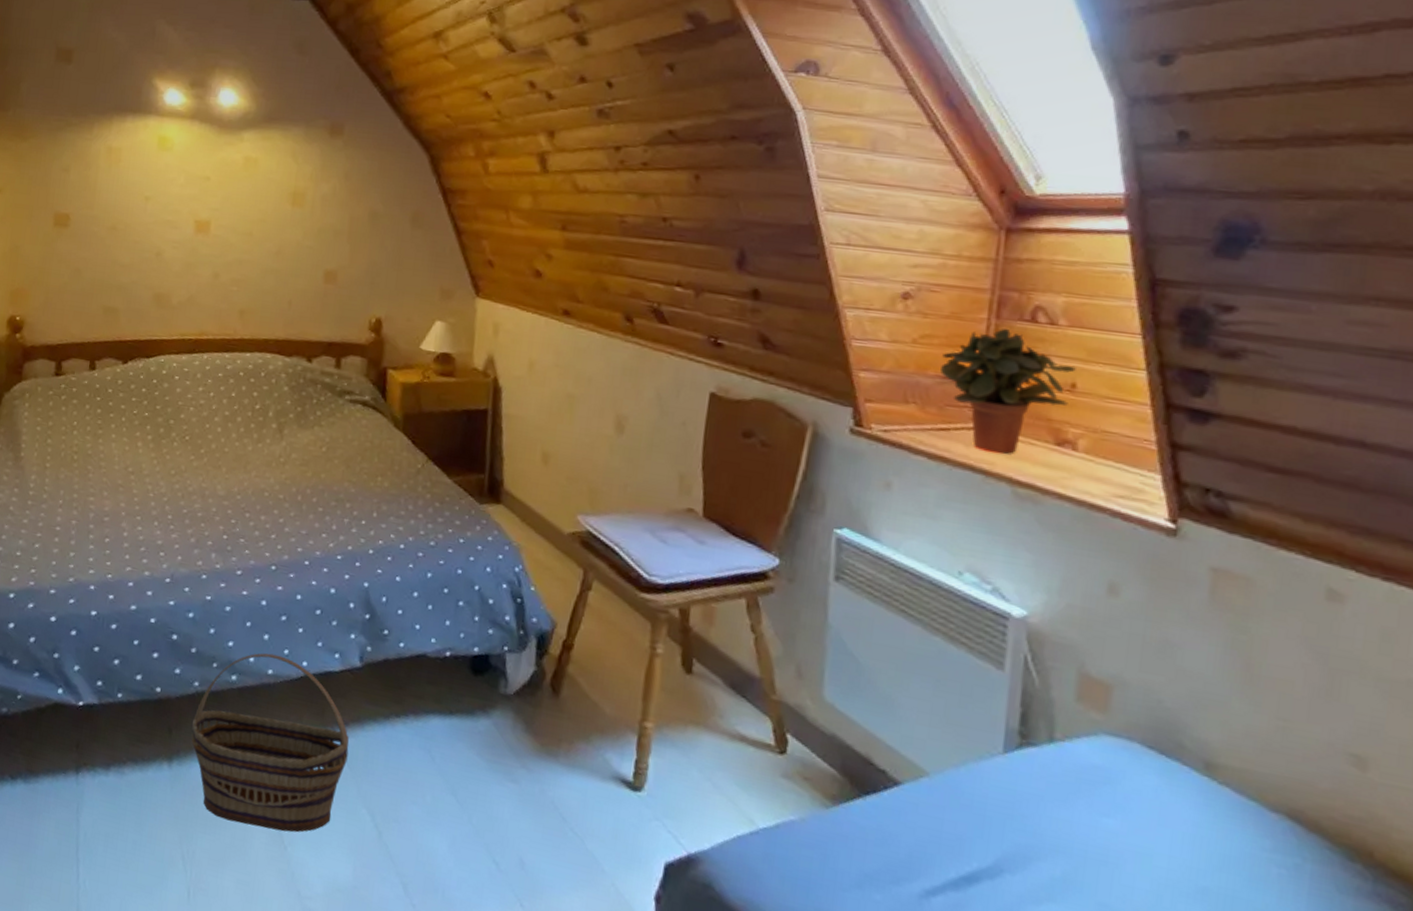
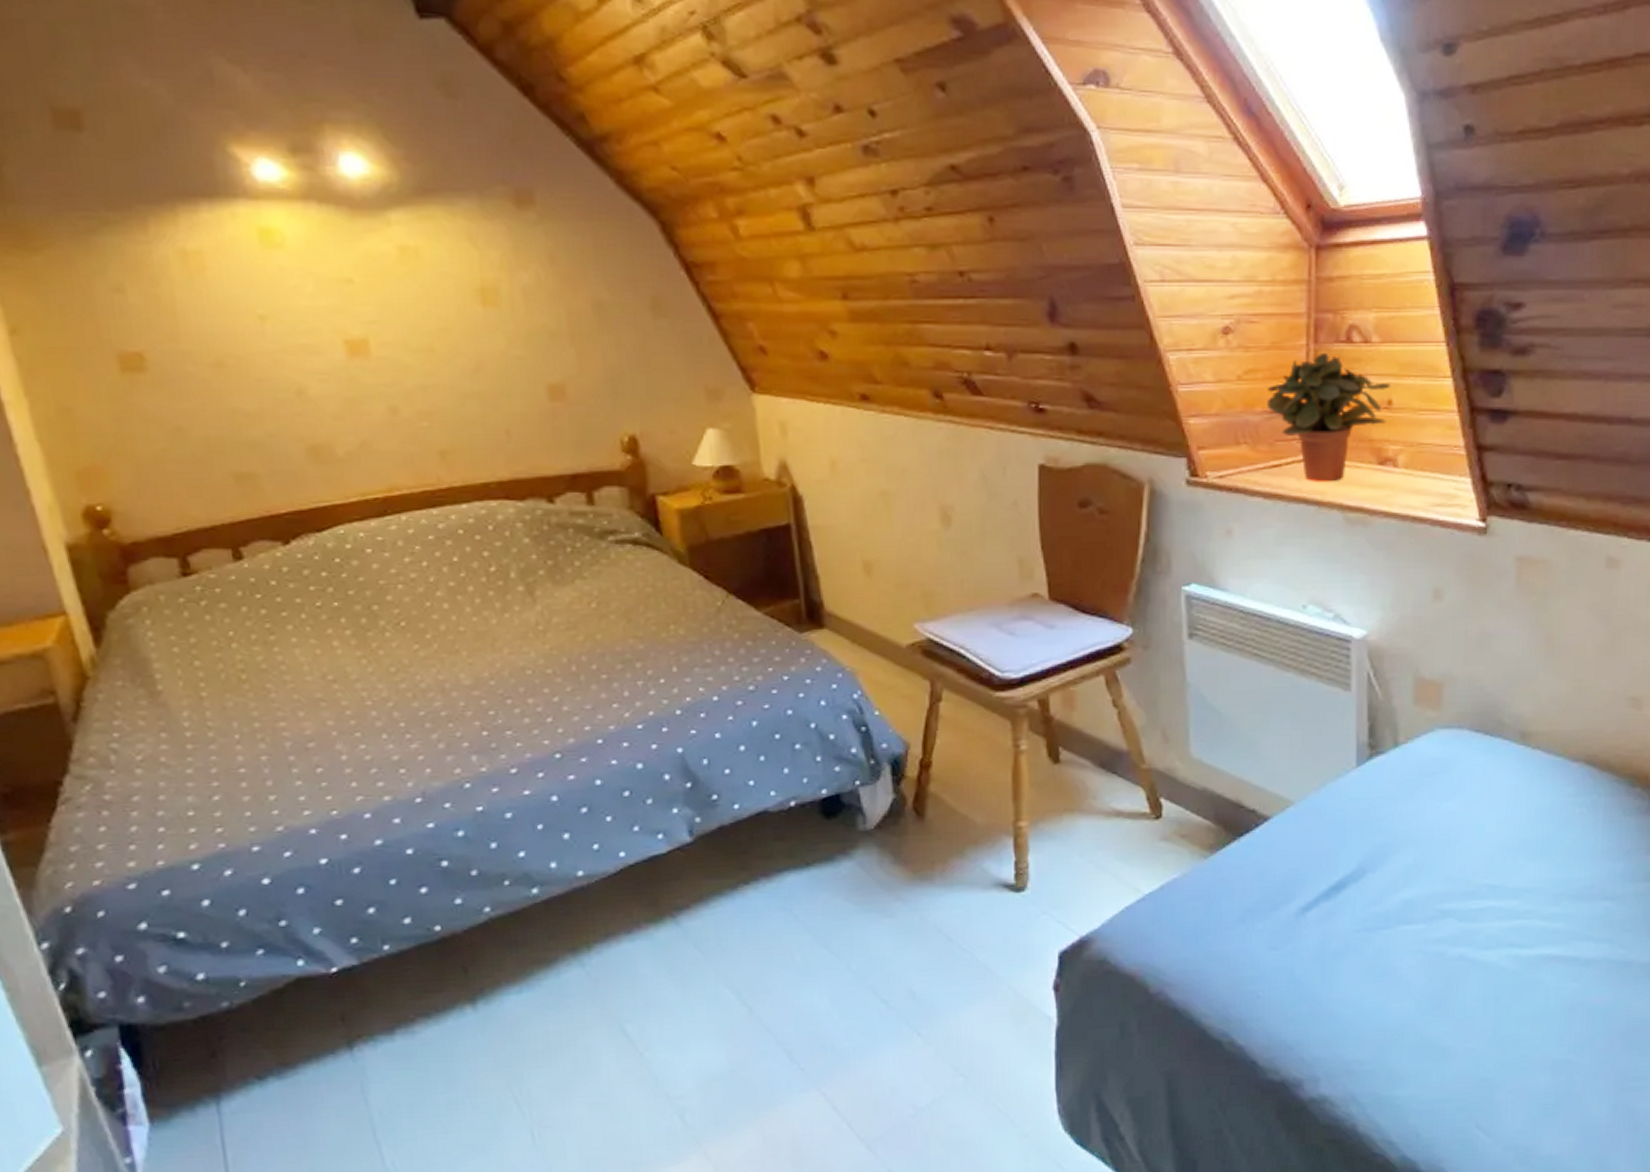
basket: present [191,653,349,832] -> none [491,852,697,1046]

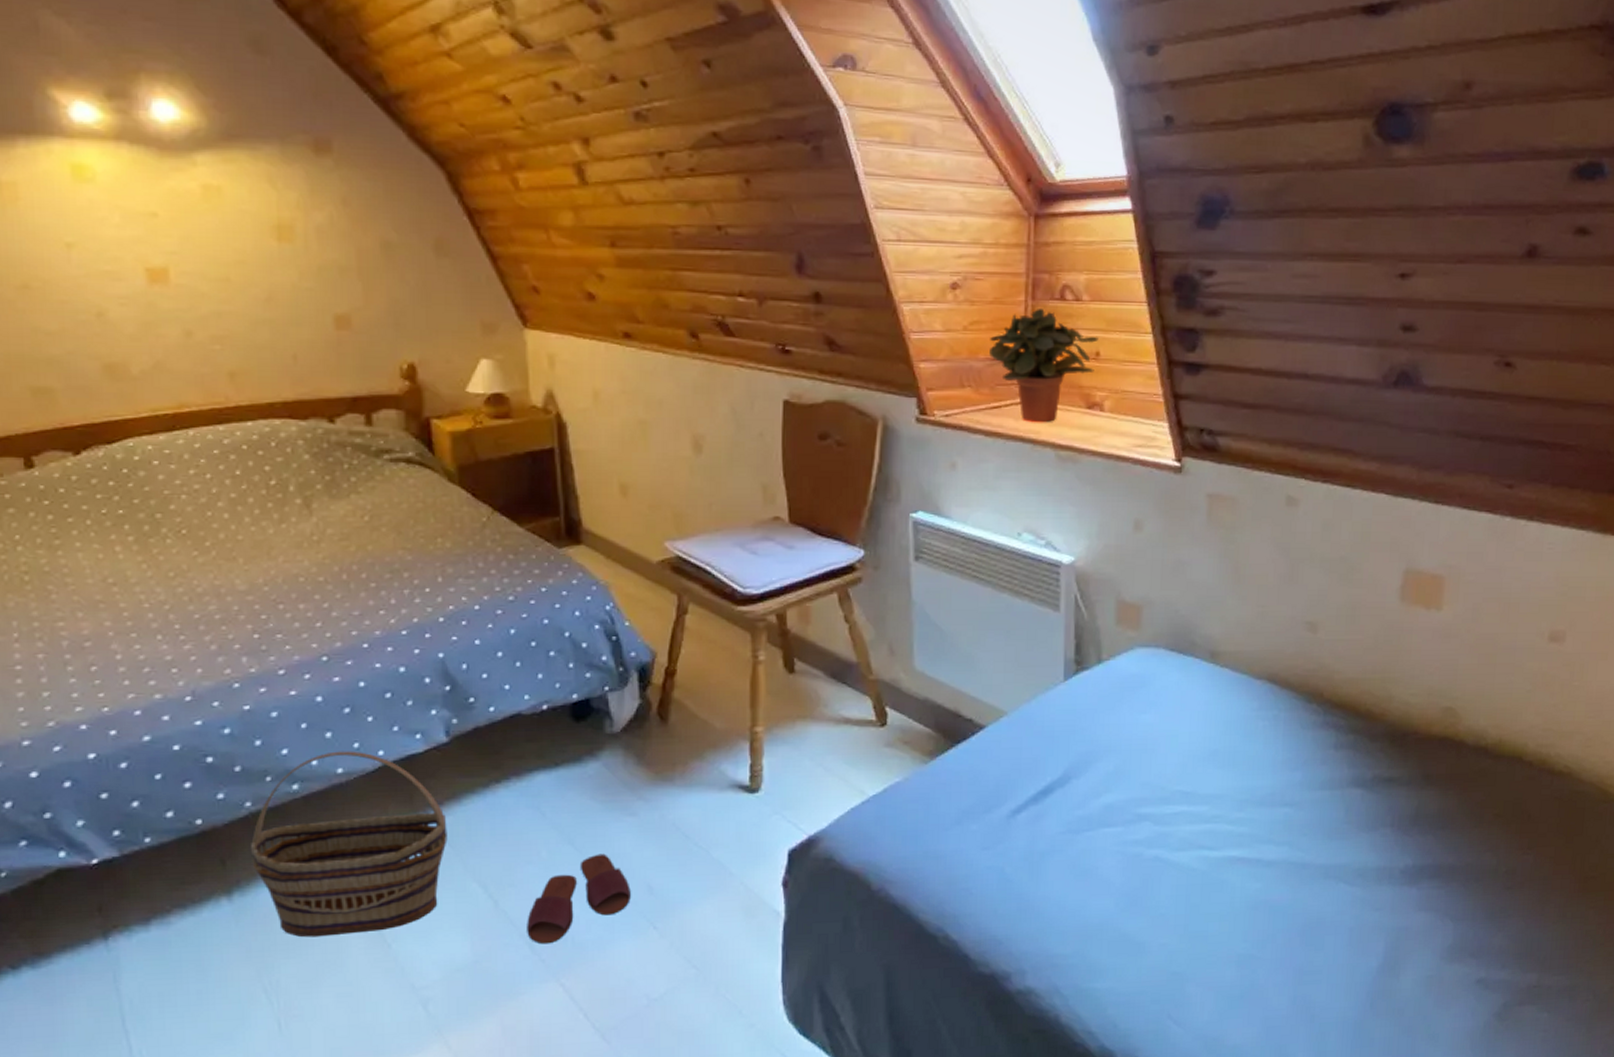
basket: none [491,852,697,1046] -> present [250,751,448,937]
slippers: none [783,957,892,1052] -> present [527,853,631,944]

